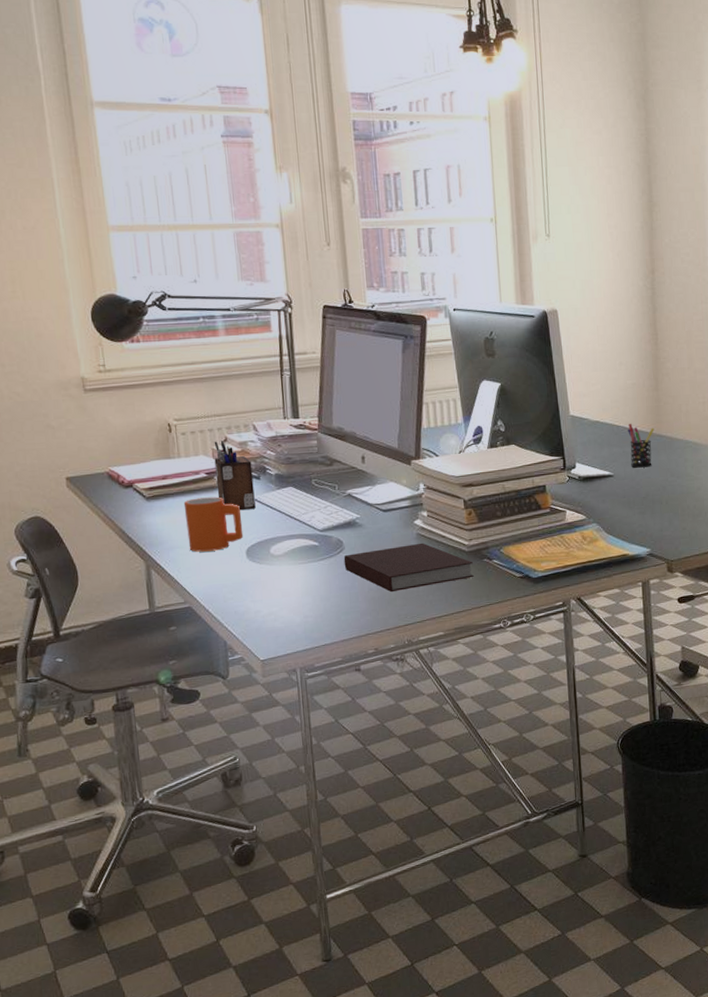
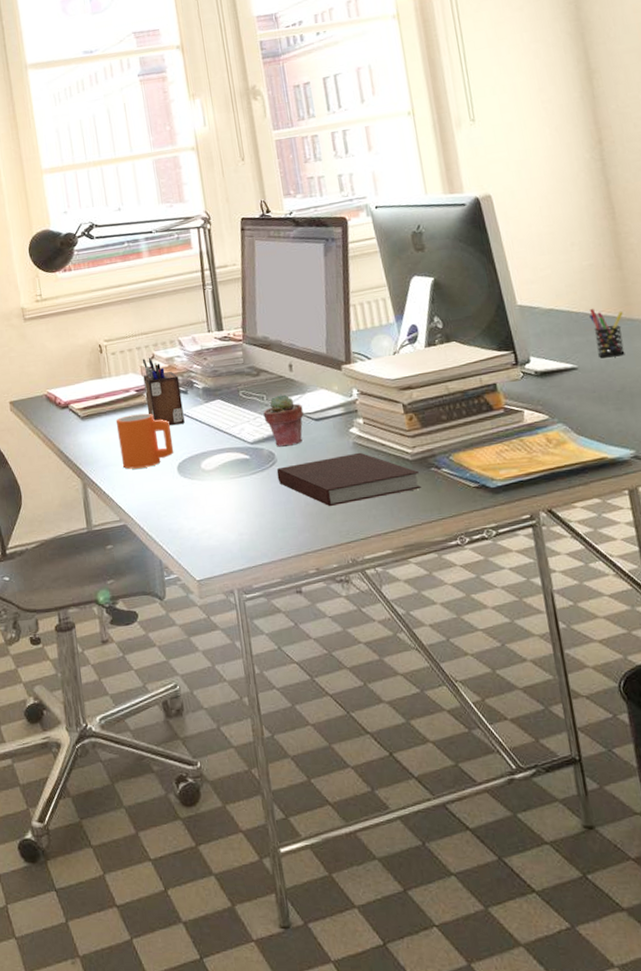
potted succulent: none [334,484,373,535] -> present [263,394,304,447]

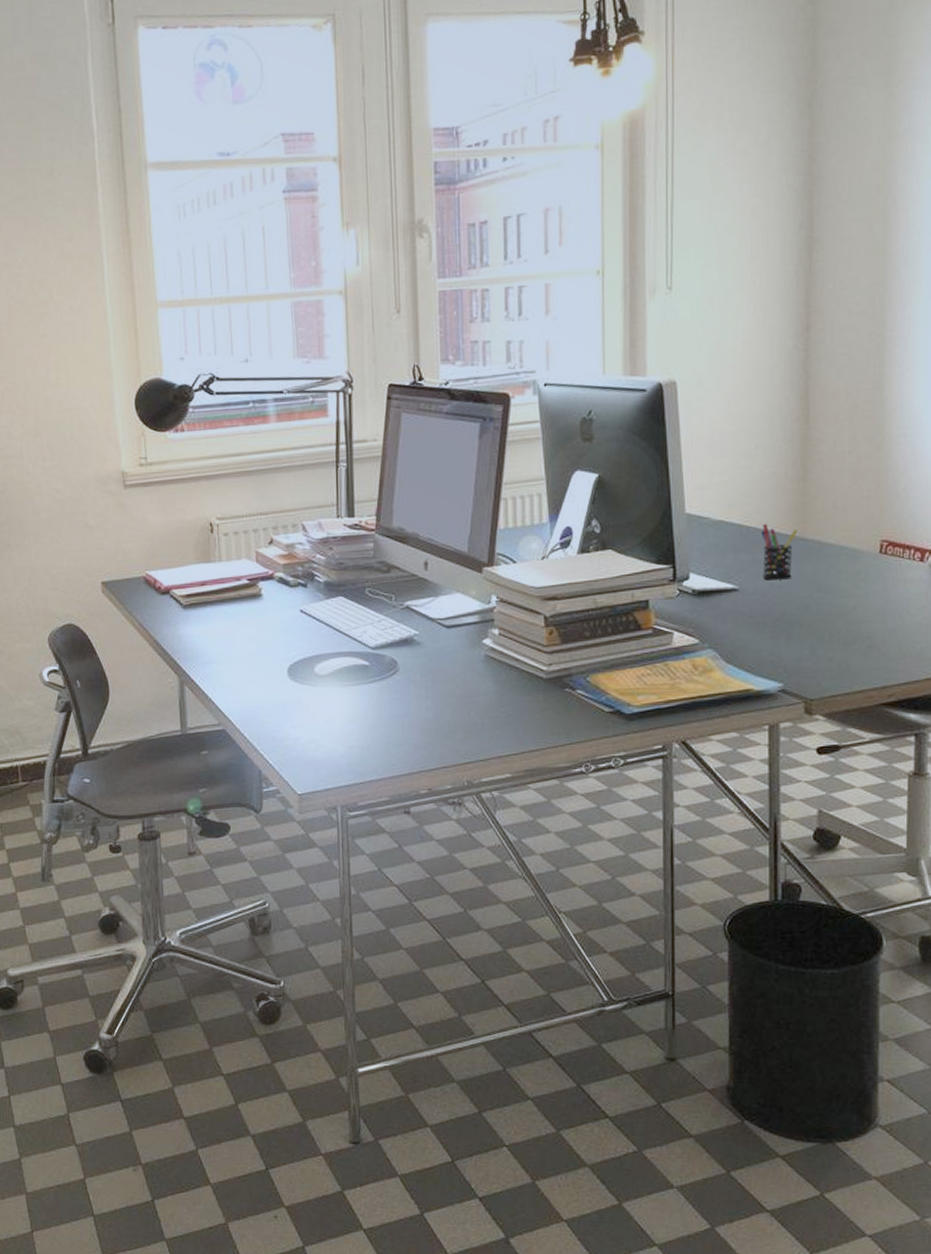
mug: present [115,413,174,469] -> none [222,606,286,668]
desk organizer: present [142,358,185,426] -> none [258,543,301,623]
potted succulent: present [263,394,304,447] -> none [389,595,434,655]
notebook: present [276,452,421,506] -> none [397,666,552,723]

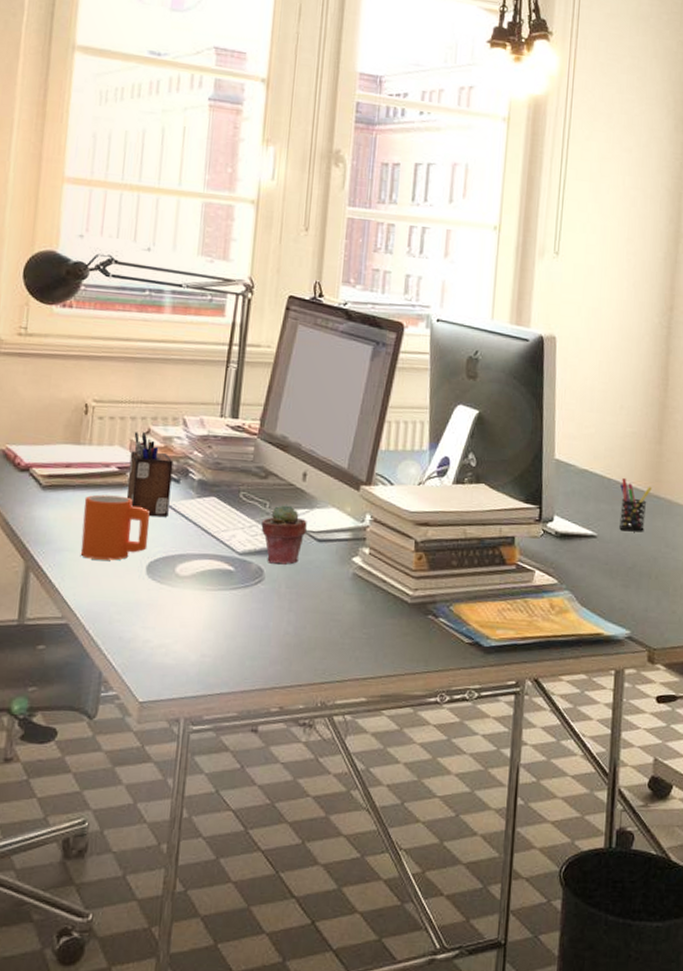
mug: none [222,606,286,668] -> present [80,494,150,561]
desk organizer: none [258,543,301,623] -> present [126,431,174,517]
potted succulent: none [389,595,434,655] -> present [261,504,307,565]

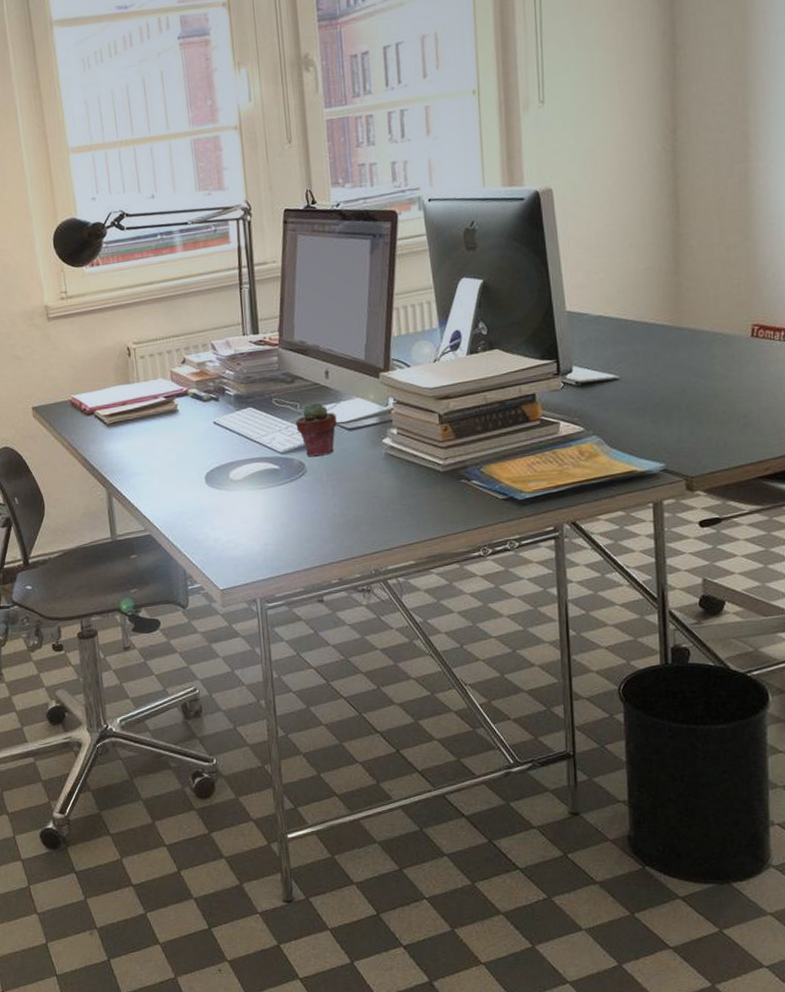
mug: present [80,494,150,561] -> none [143,421,203,479]
desk organizer: present [126,431,174,517] -> none [172,362,215,435]
pen holder: present [619,478,652,532] -> none [638,316,673,369]

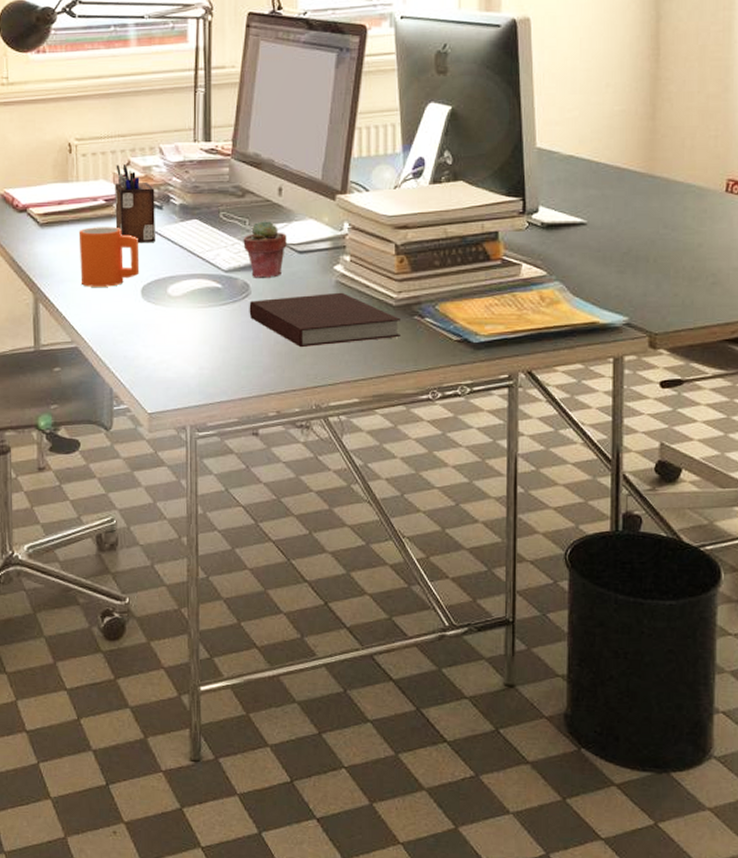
mug: none [143,421,203,479] -> present [78,227,140,287]
desk organizer: none [172,362,215,435] -> present [115,164,155,244]
notebook: none [306,463,449,517] -> present [249,292,400,347]

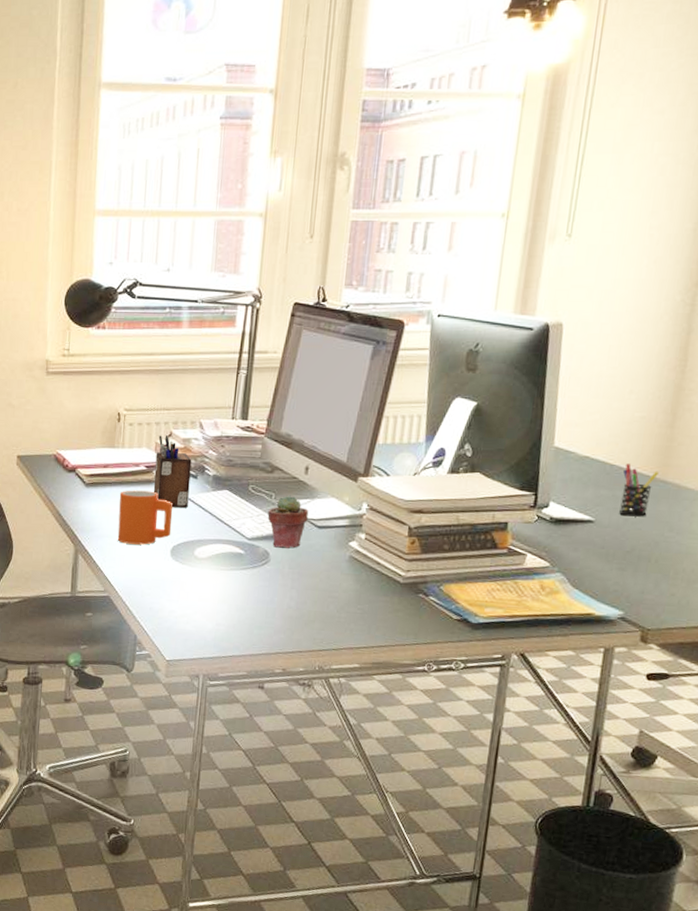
notebook: present [249,292,400,347] -> none [266,566,406,614]
pen holder: none [610,160,646,215] -> present [619,464,659,517]

